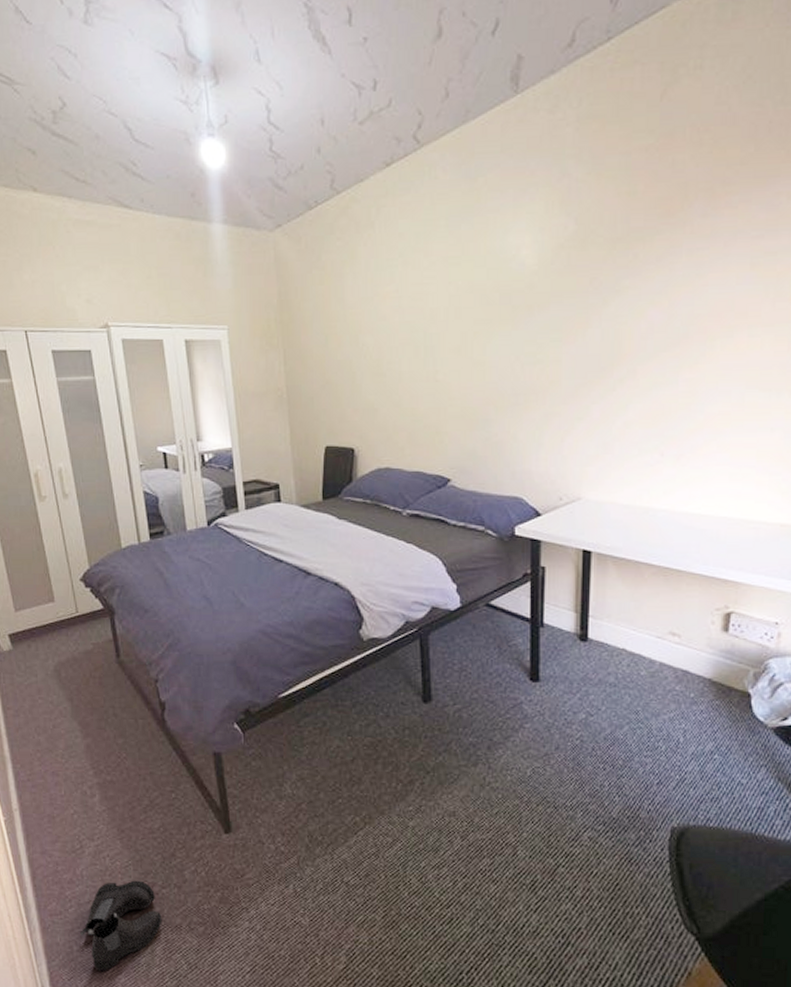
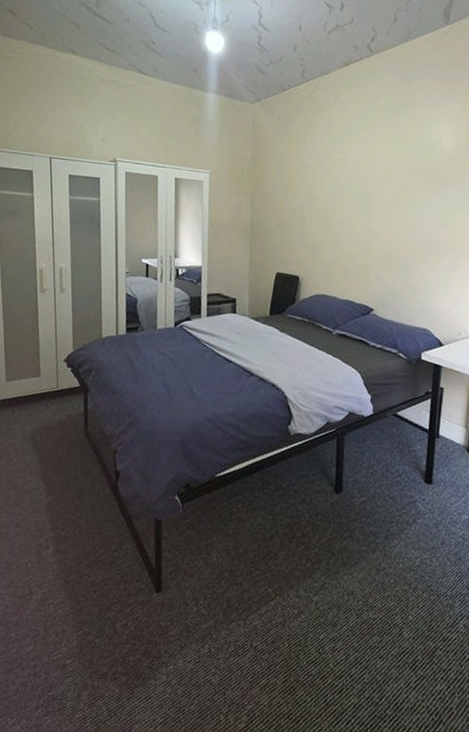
boots: present [80,880,162,971] -> none [17,628,92,711]

